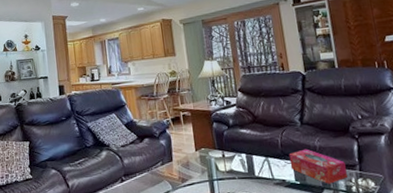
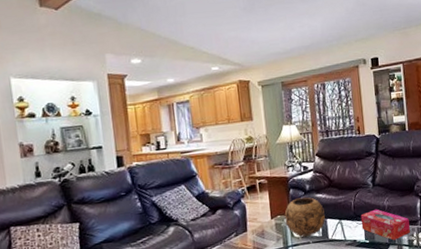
decorative bowl: none [208,131,251,171] -> present [284,197,325,237]

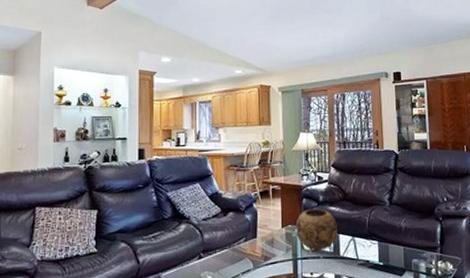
tissue box: present [360,209,410,240] -> none [375,229,428,266]

